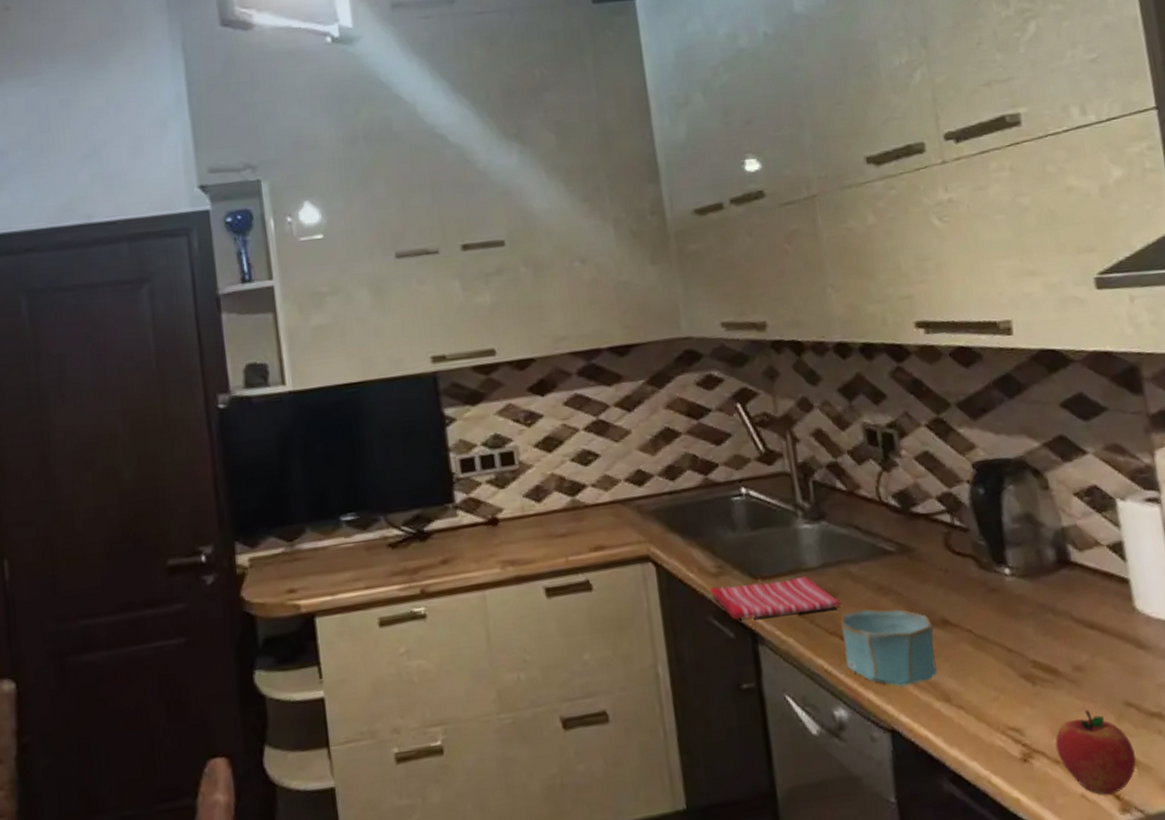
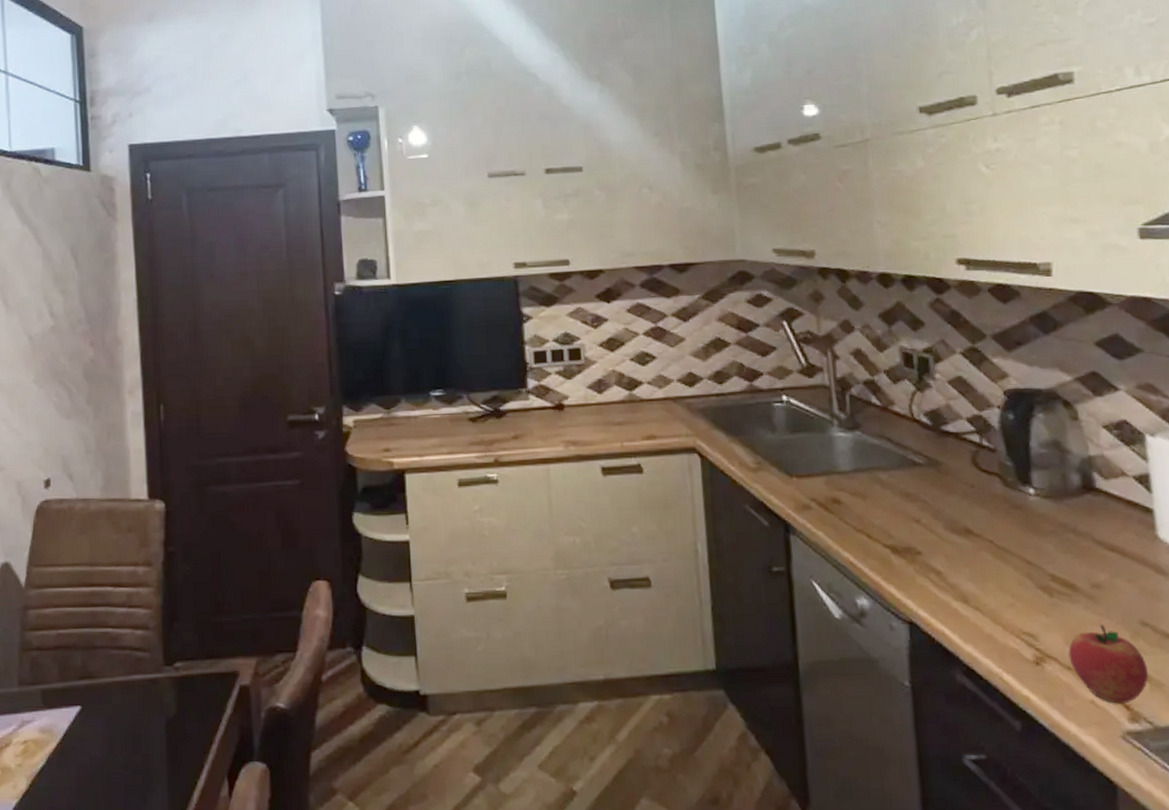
dish towel: present [710,575,841,620] -> none [748,478,869,511]
bowl: present [841,608,938,687] -> none [868,512,958,585]

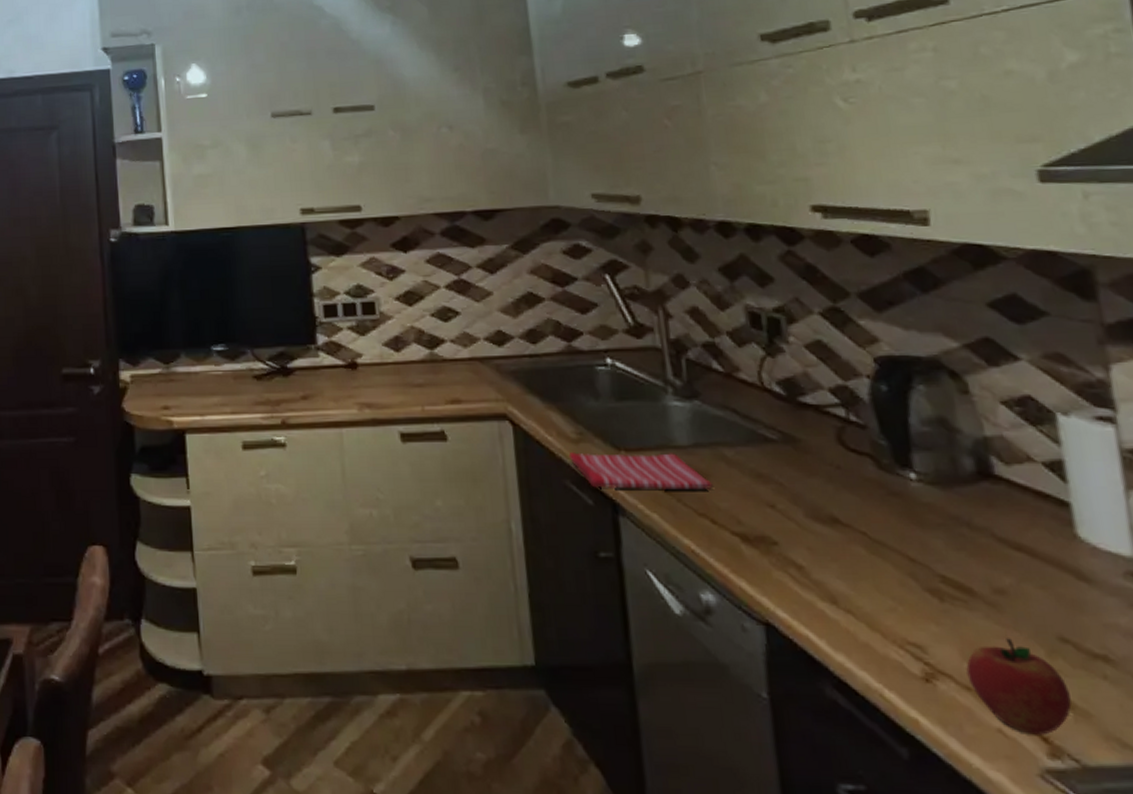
dish towel: none [748,478,869,511] -> present [568,451,713,491]

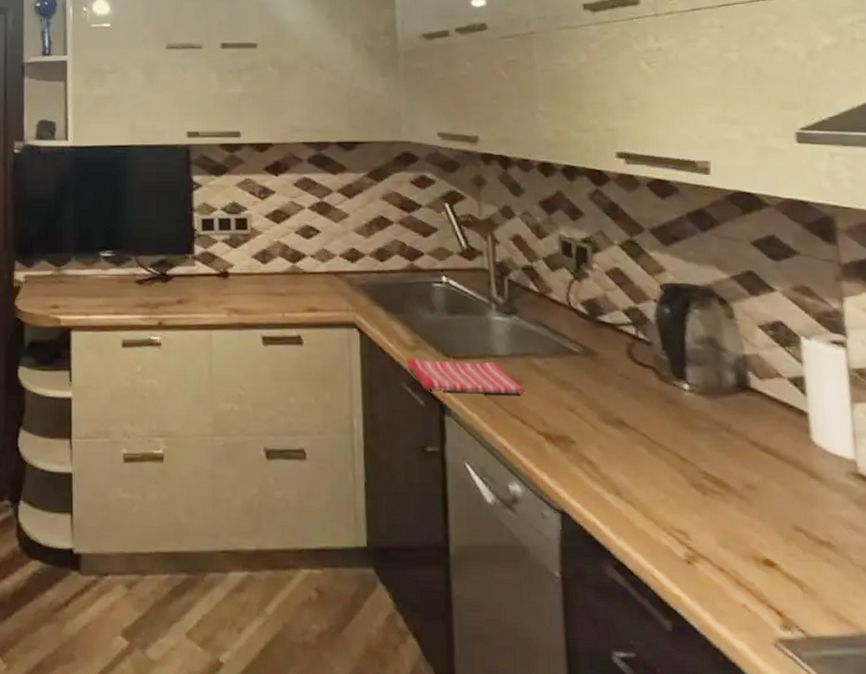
apple: present [966,638,1072,735] -> none [720,527,801,610]

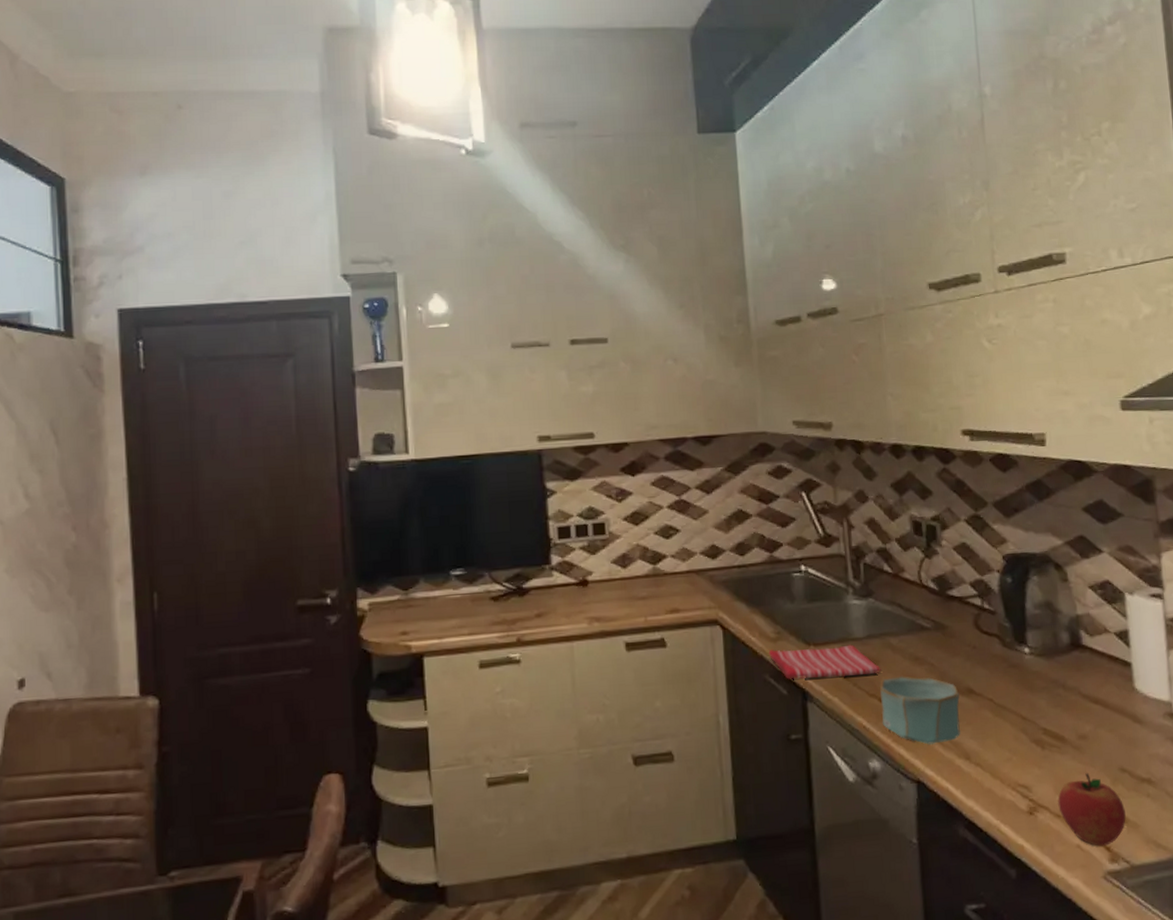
bowl: none [523,399,611,475] -> present [880,676,961,745]
apple: none [720,527,801,610] -> present [1057,773,1126,846]

